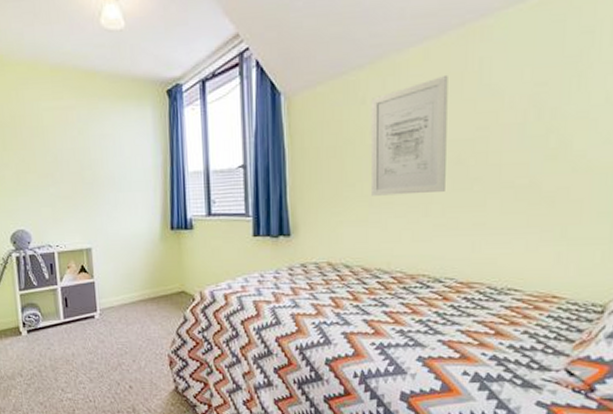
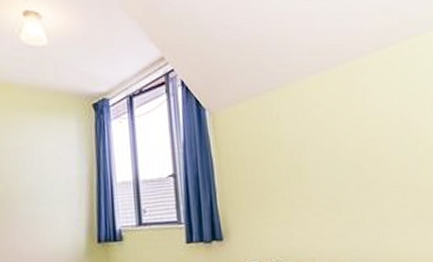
wall art: present [370,74,448,196] -> none [283,98,351,199]

